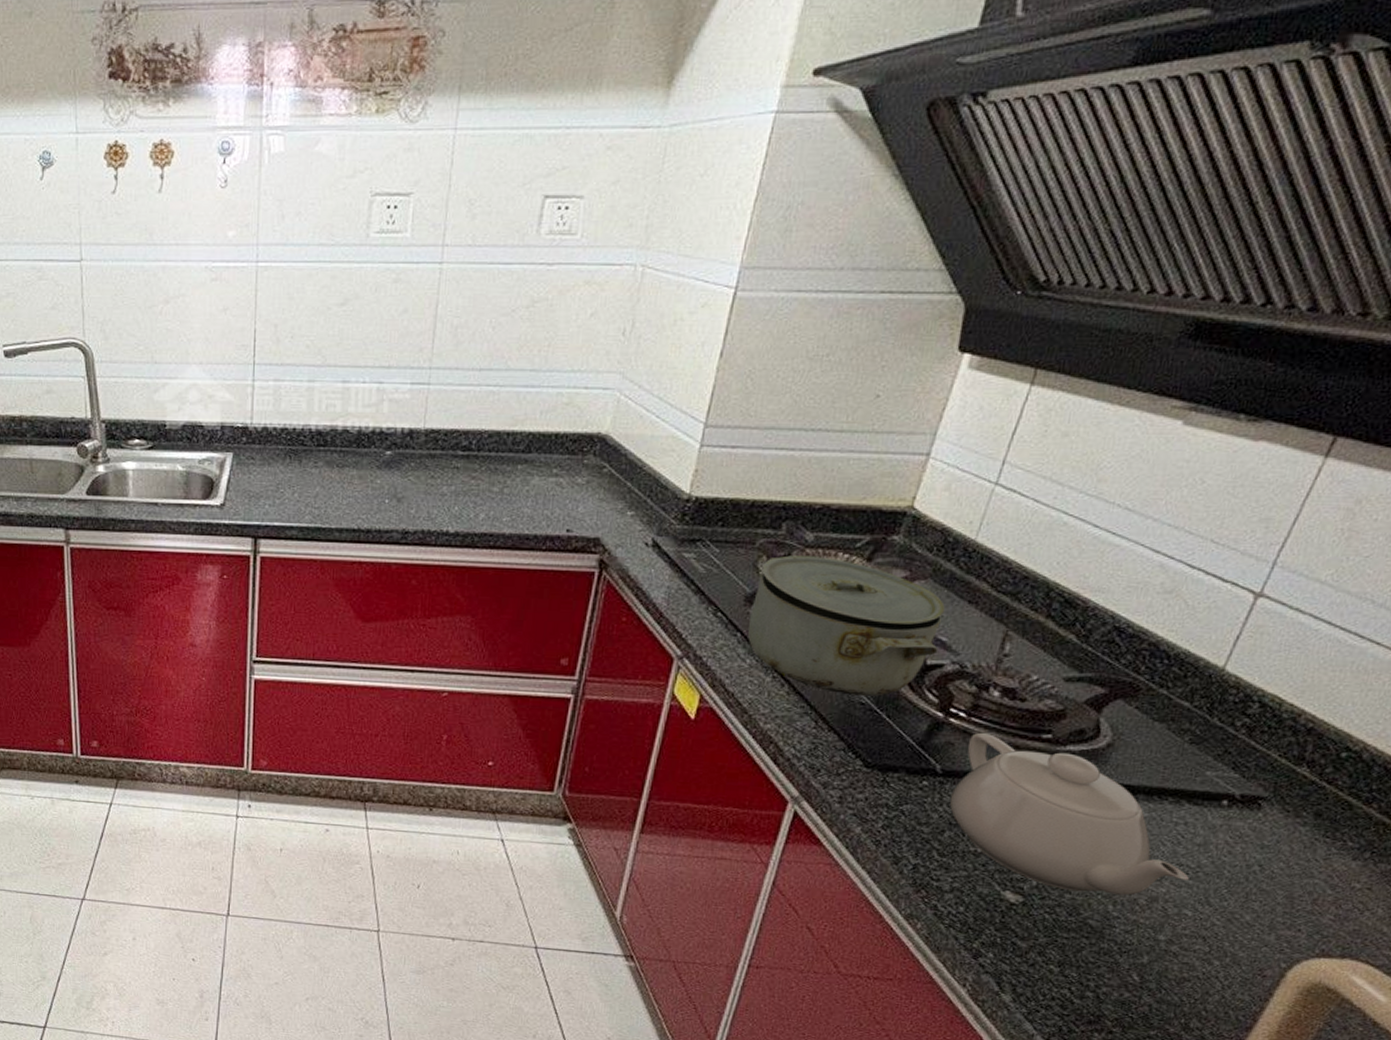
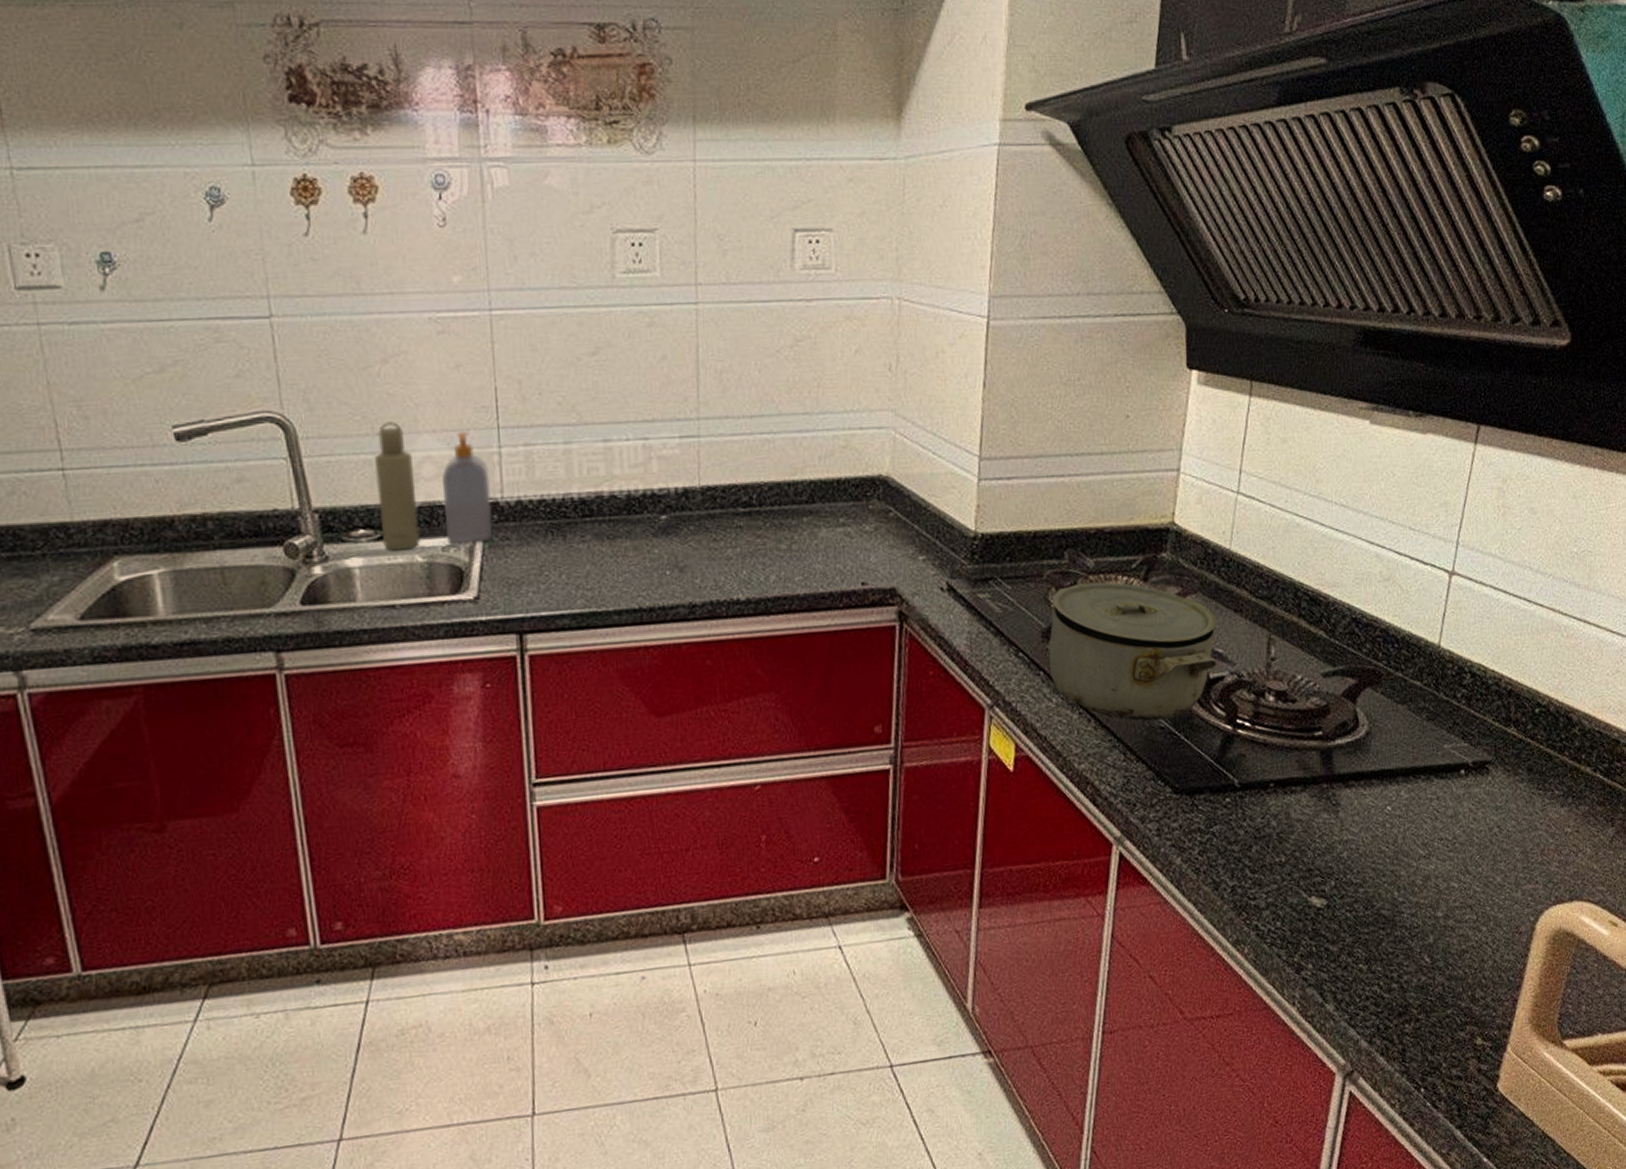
bottle: none [151,353,182,459] -> present [374,421,420,551]
soap bottle: none [202,365,243,460] -> present [441,431,493,545]
teapot: present [949,732,1189,896] -> none [1250,738,1450,885]

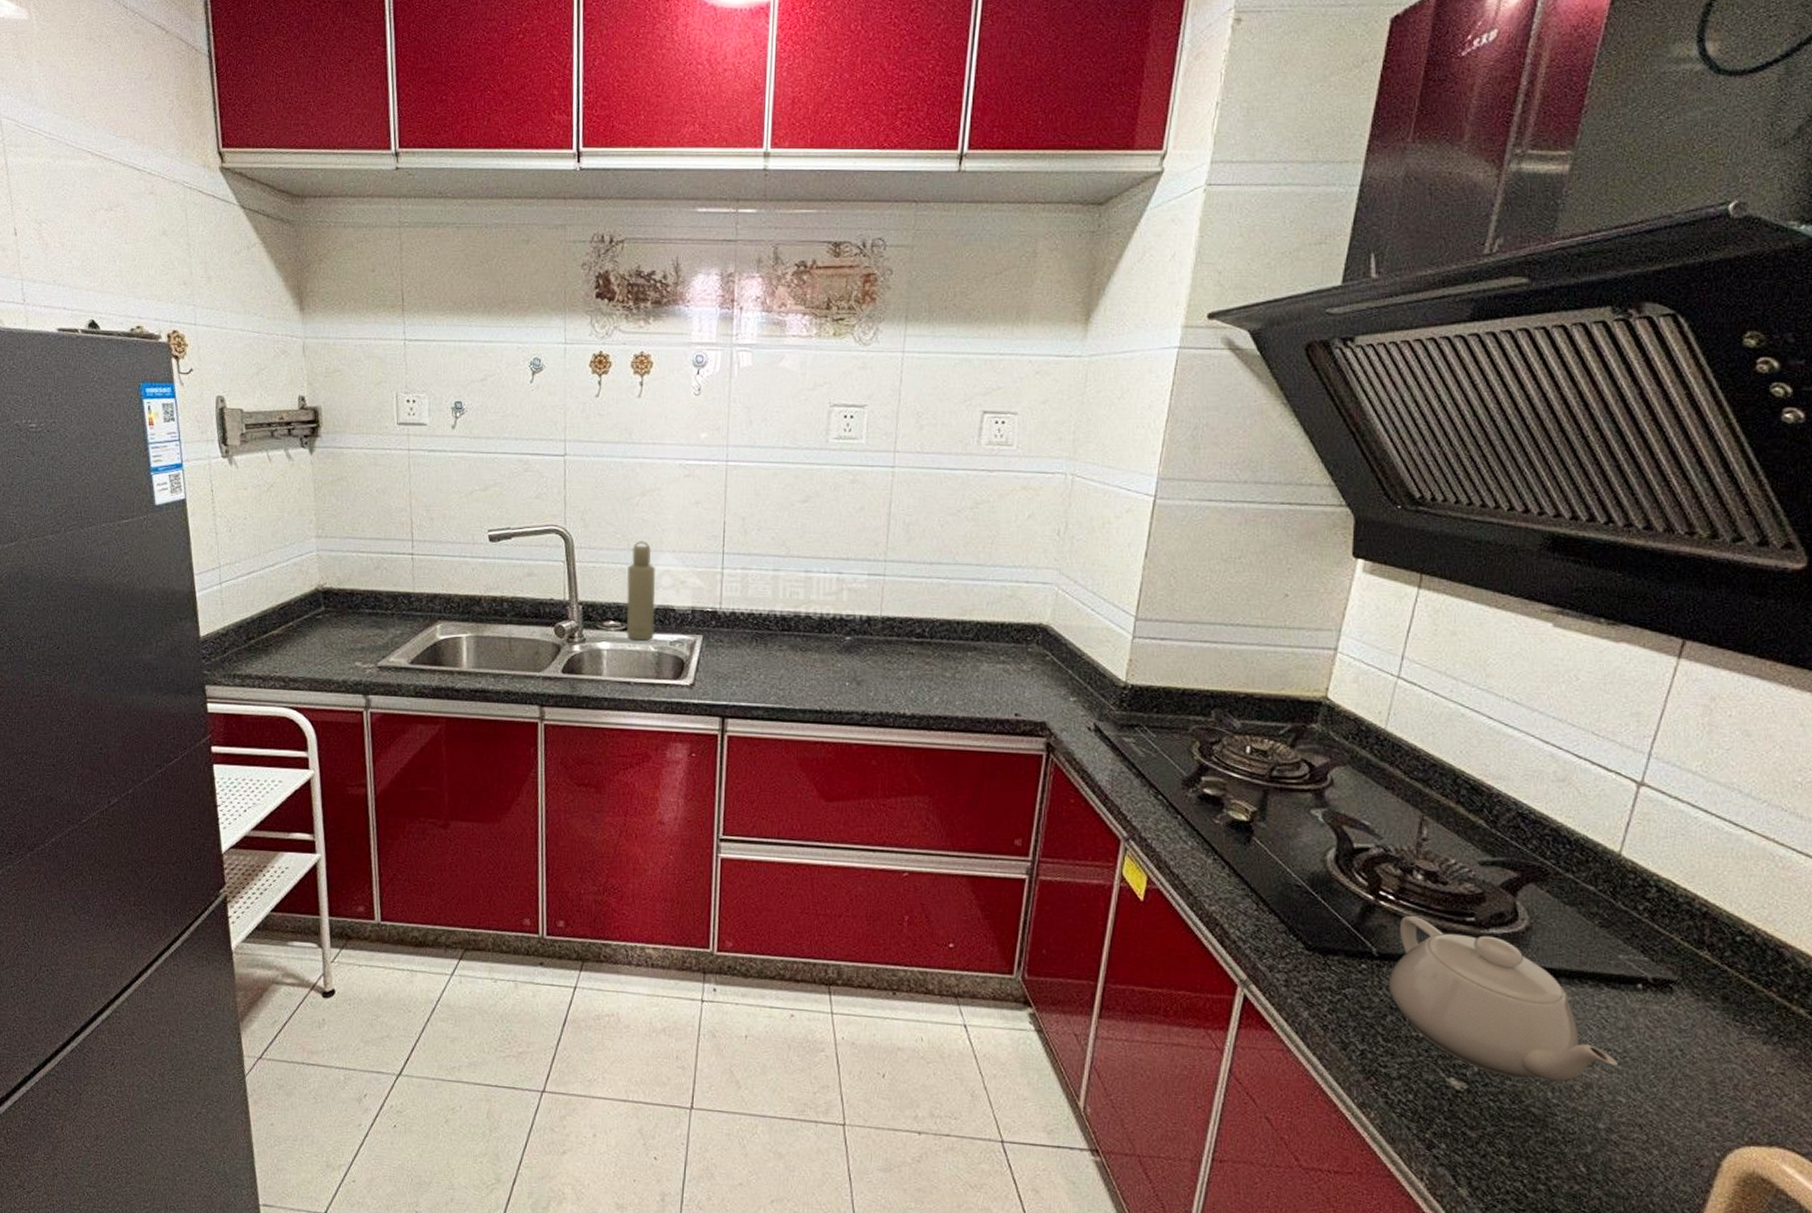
soap bottle: present [441,431,493,545] -> none [674,553,712,642]
cooking pot: present [1049,582,1217,721] -> none [1188,741,1366,879]
teapot: none [1250,738,1450,885] -> present [1388,915,1618,1082]

